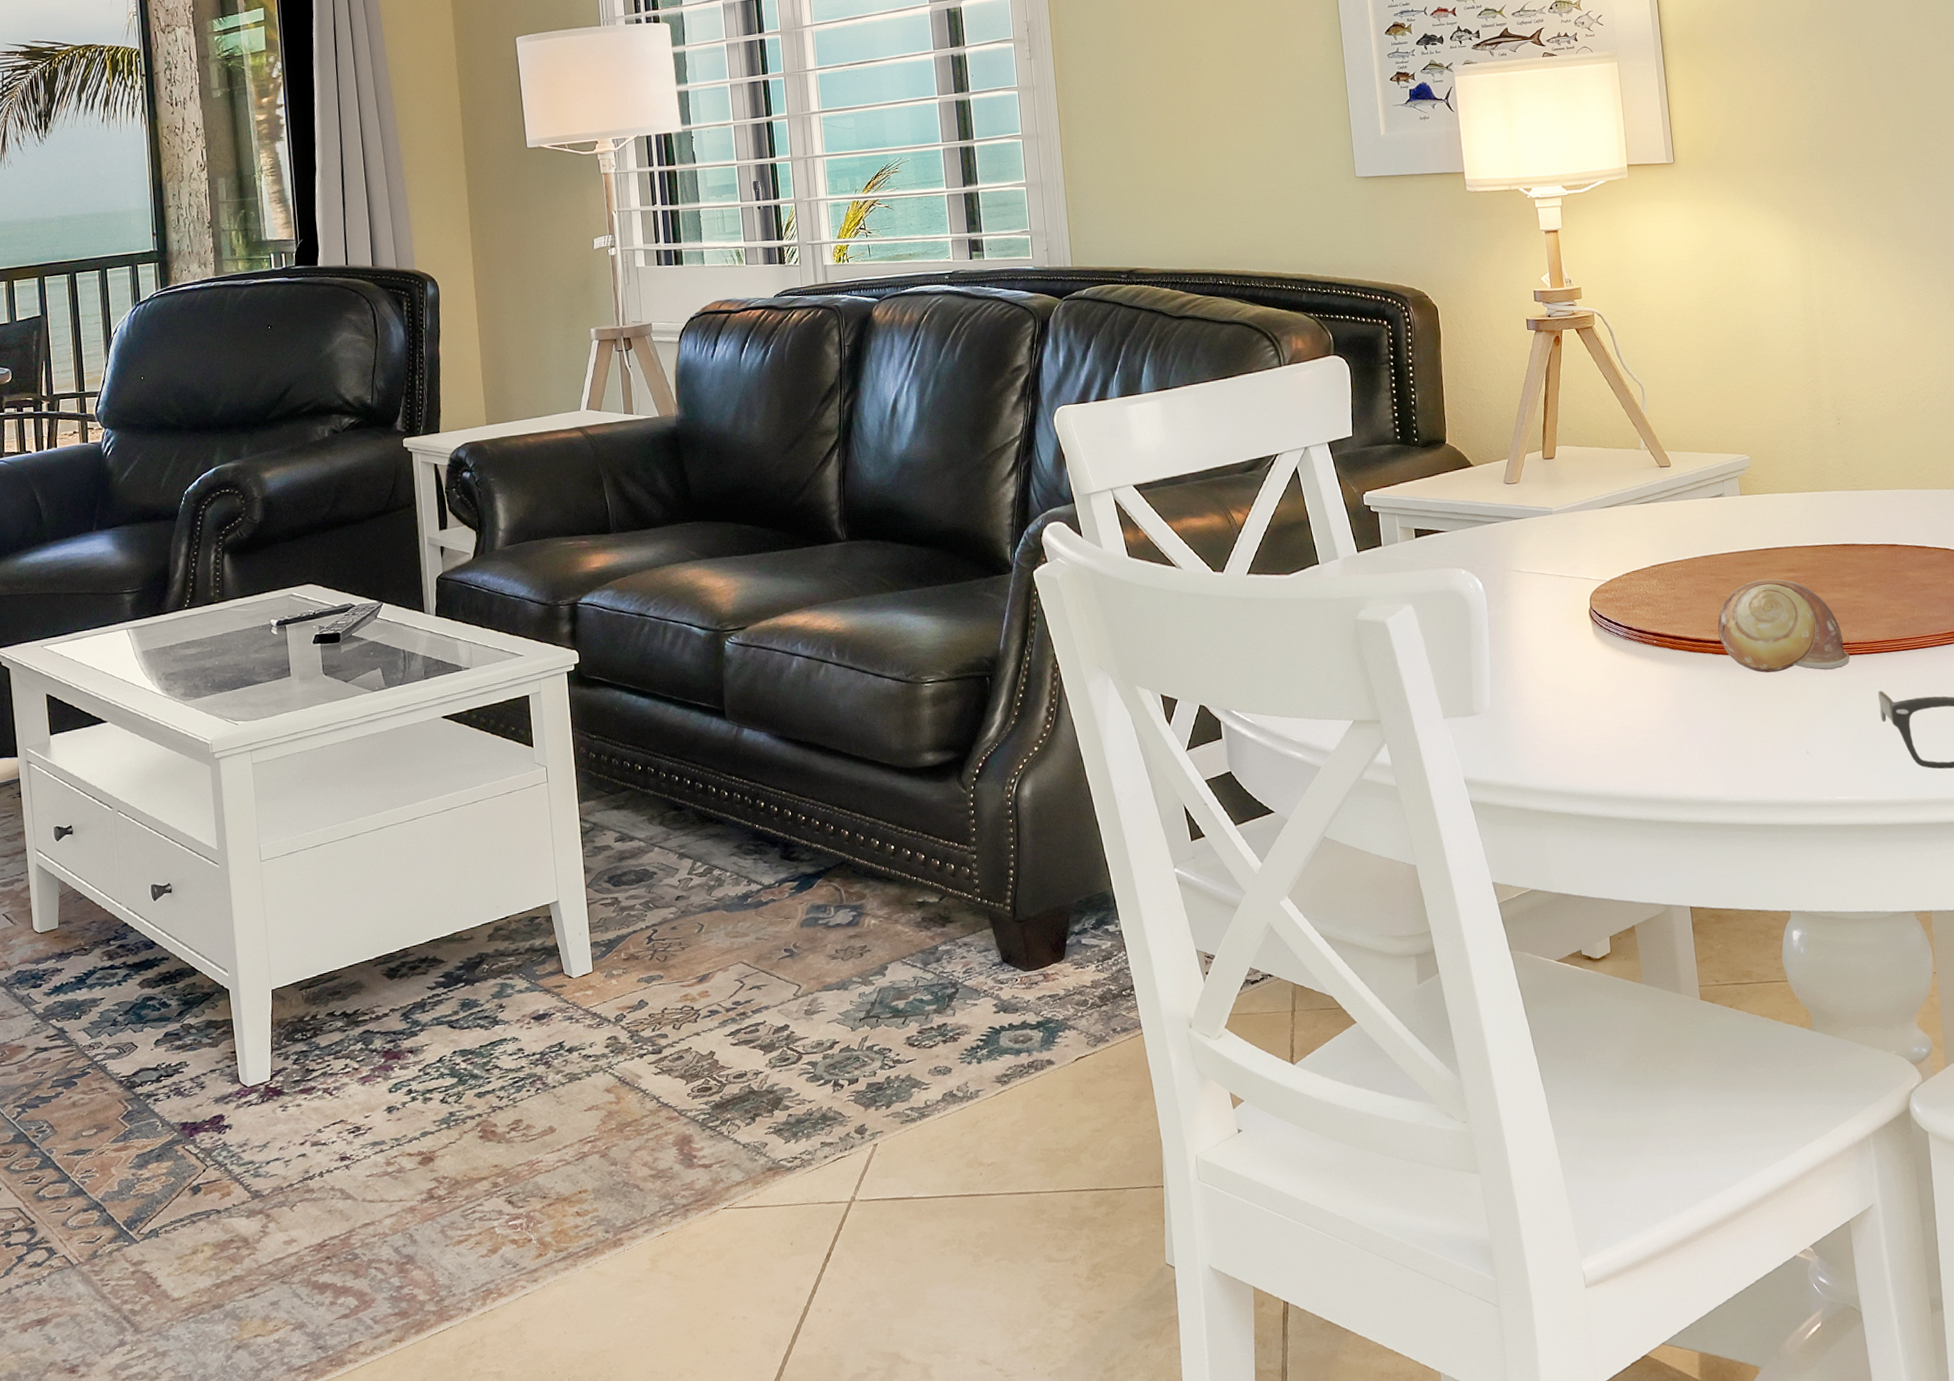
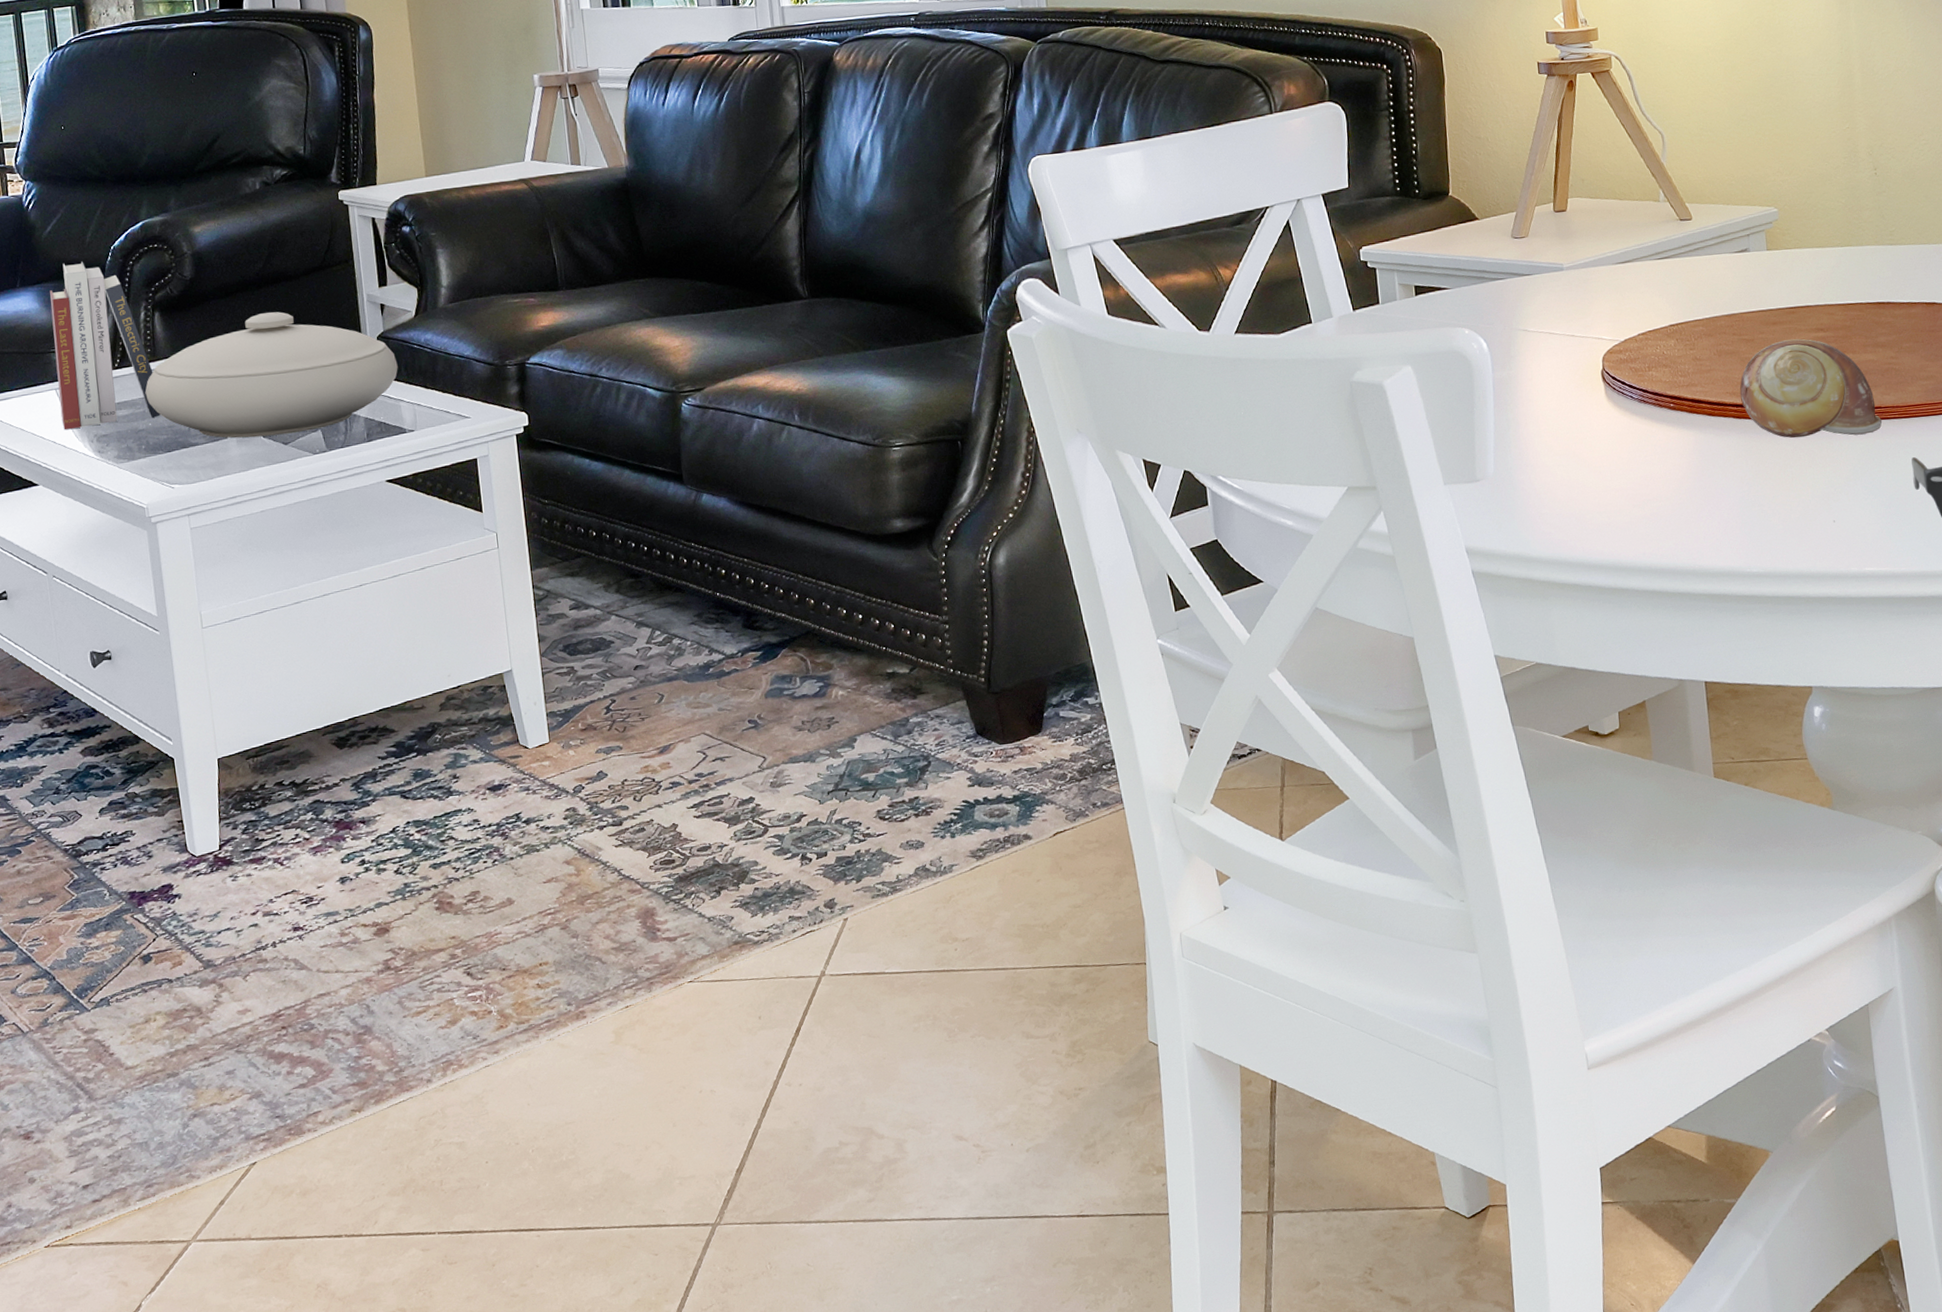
books: none [124,505,227,669] -> present [50,261,161,430]
decorative bowl: none [212,554,456,676] -> present [145,312,398,439]

